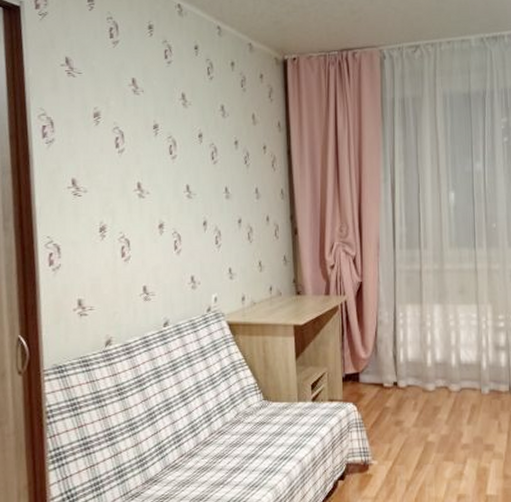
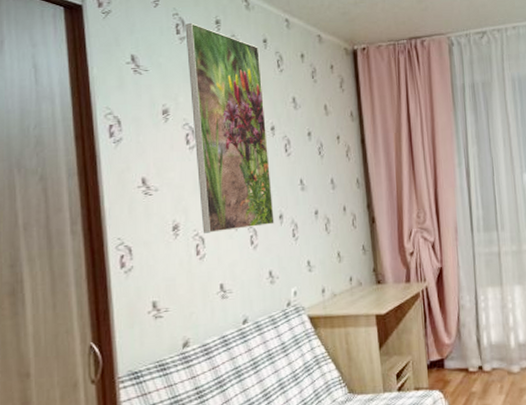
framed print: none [119,27,198,236] -> present [185,22,275,233]

